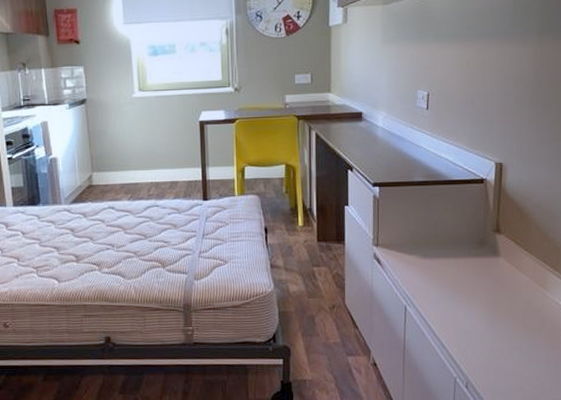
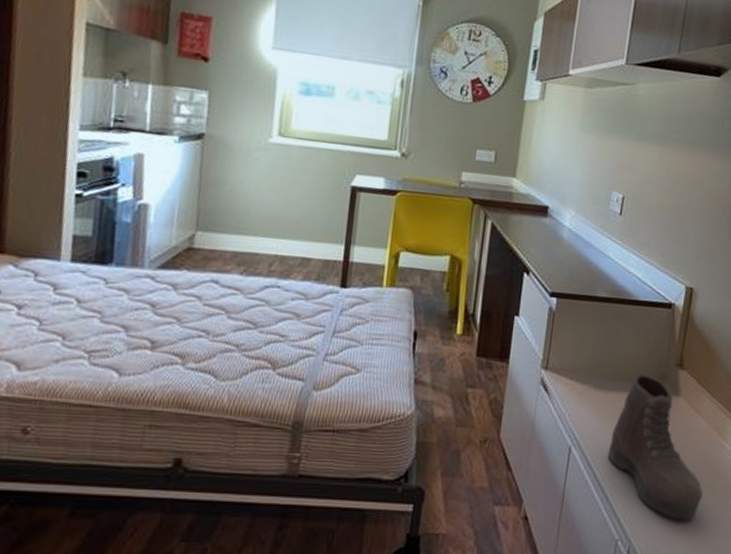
boot: none [439,242,531,359] -> present [607,374,703,520]

